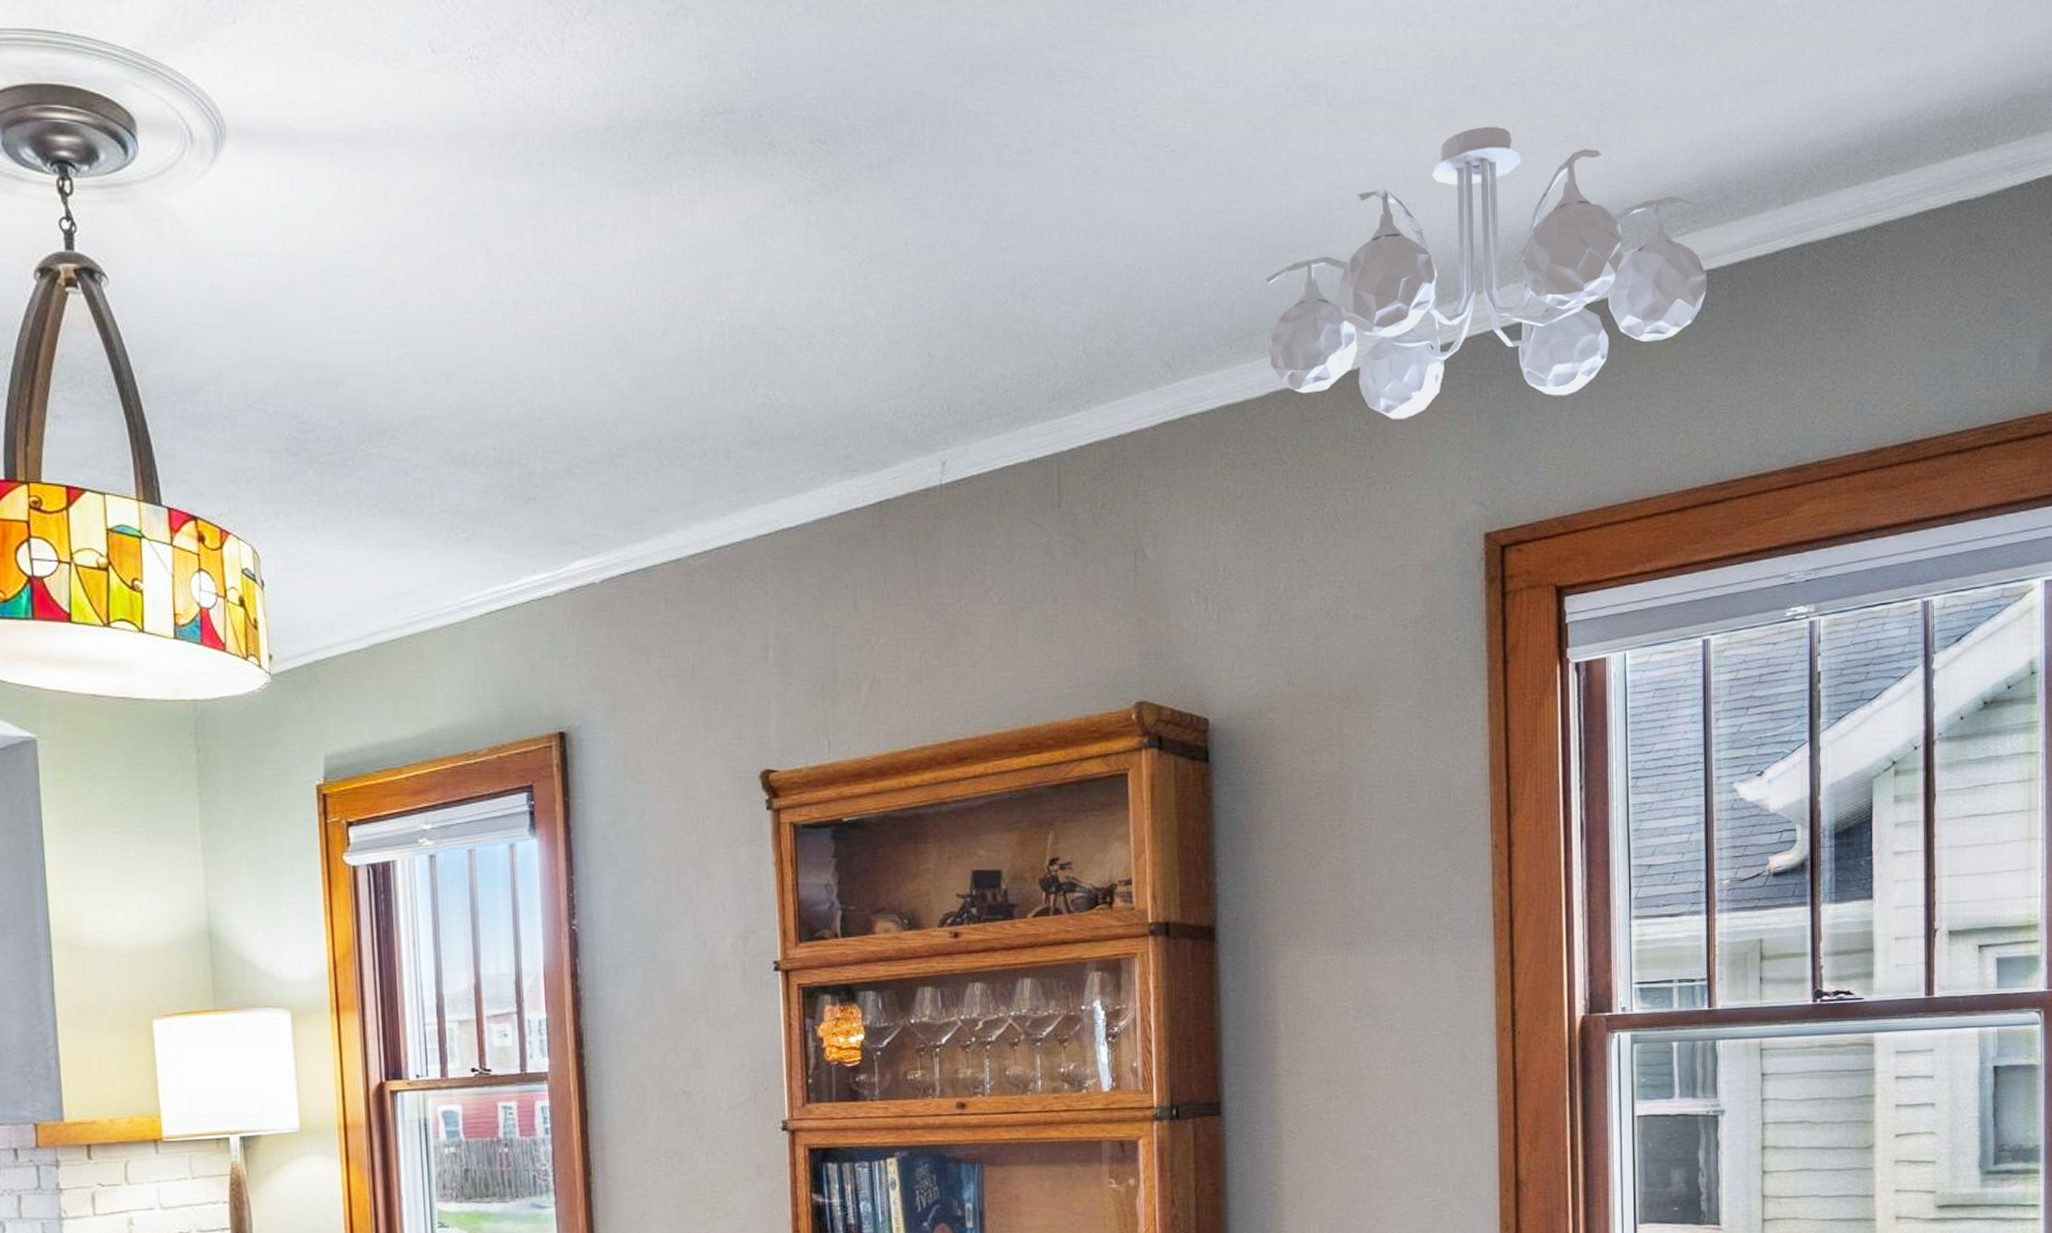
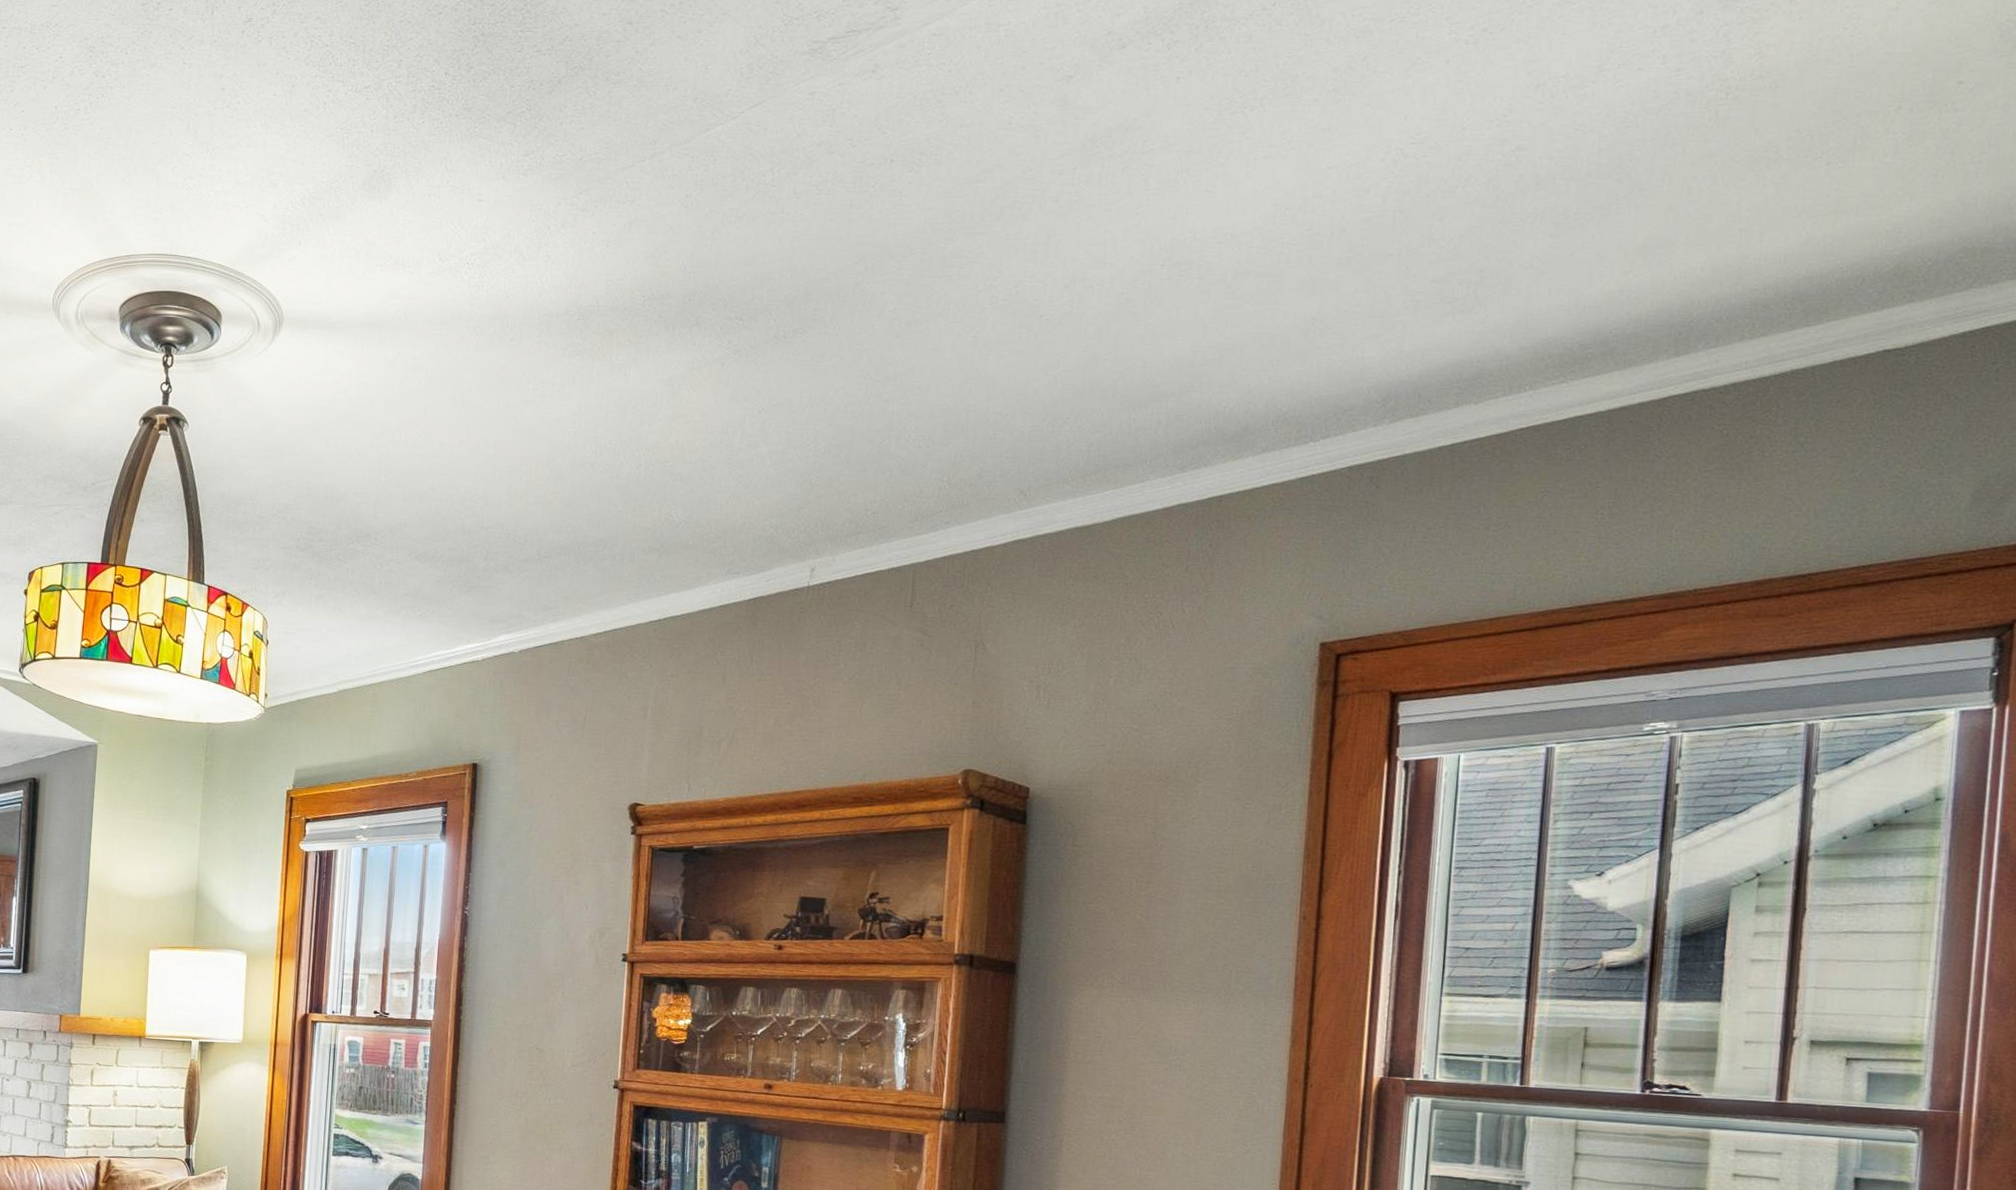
ceiling light fixture: present [1265,126,1707,419] -> none [1120,292,1585,543]

